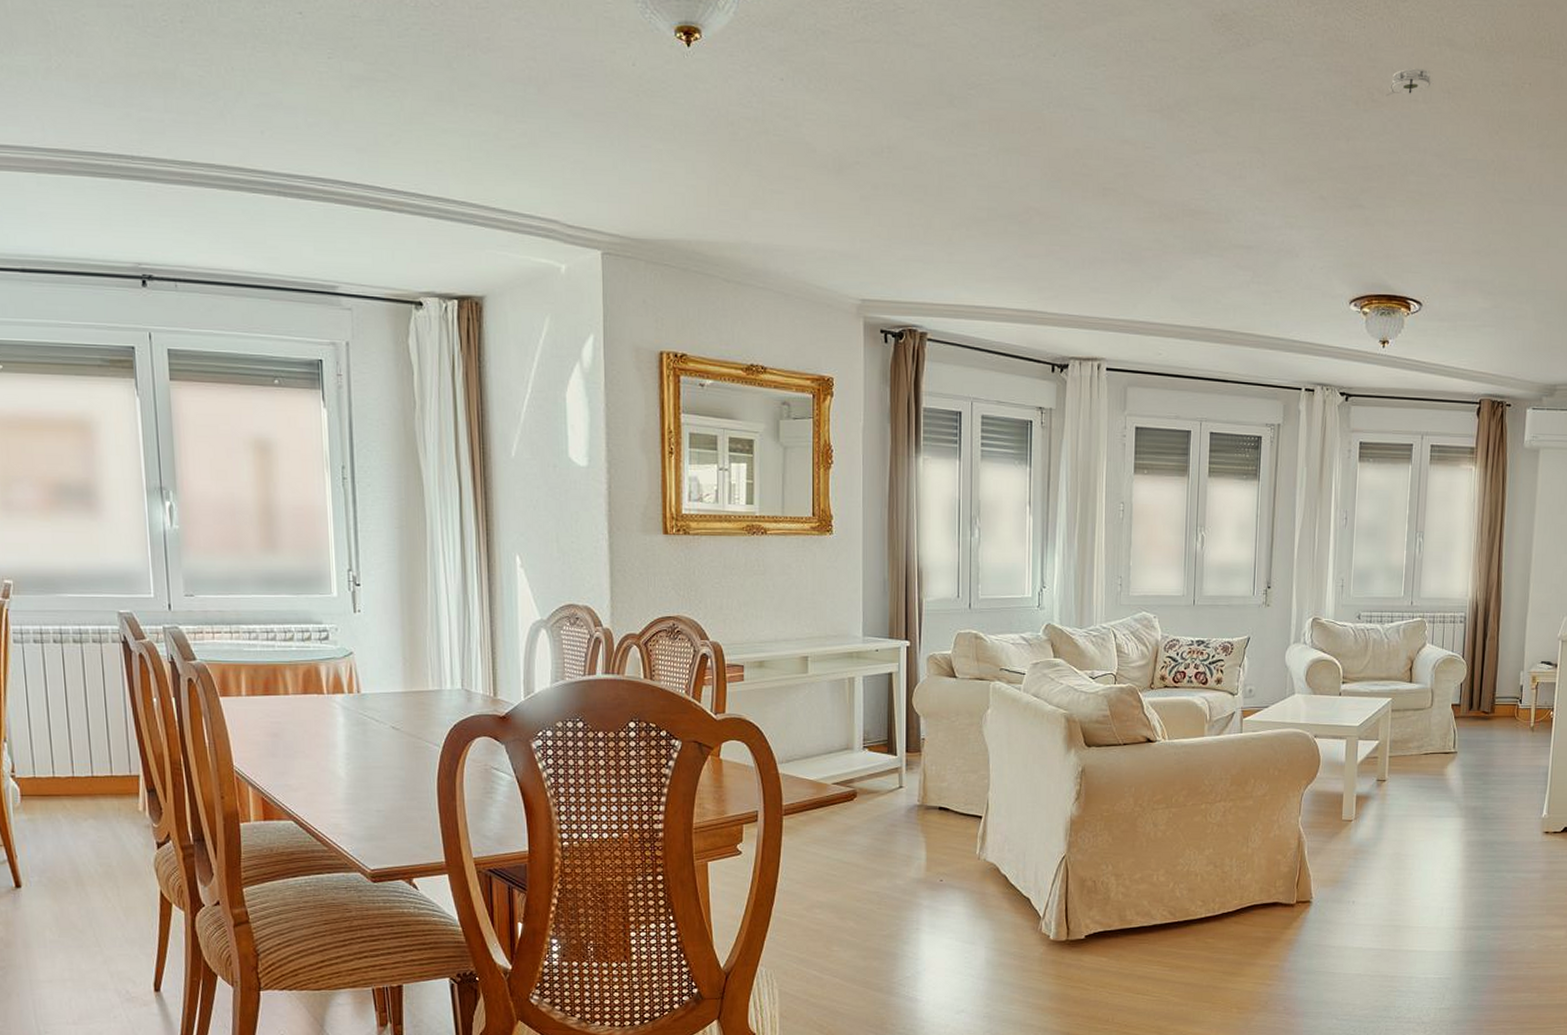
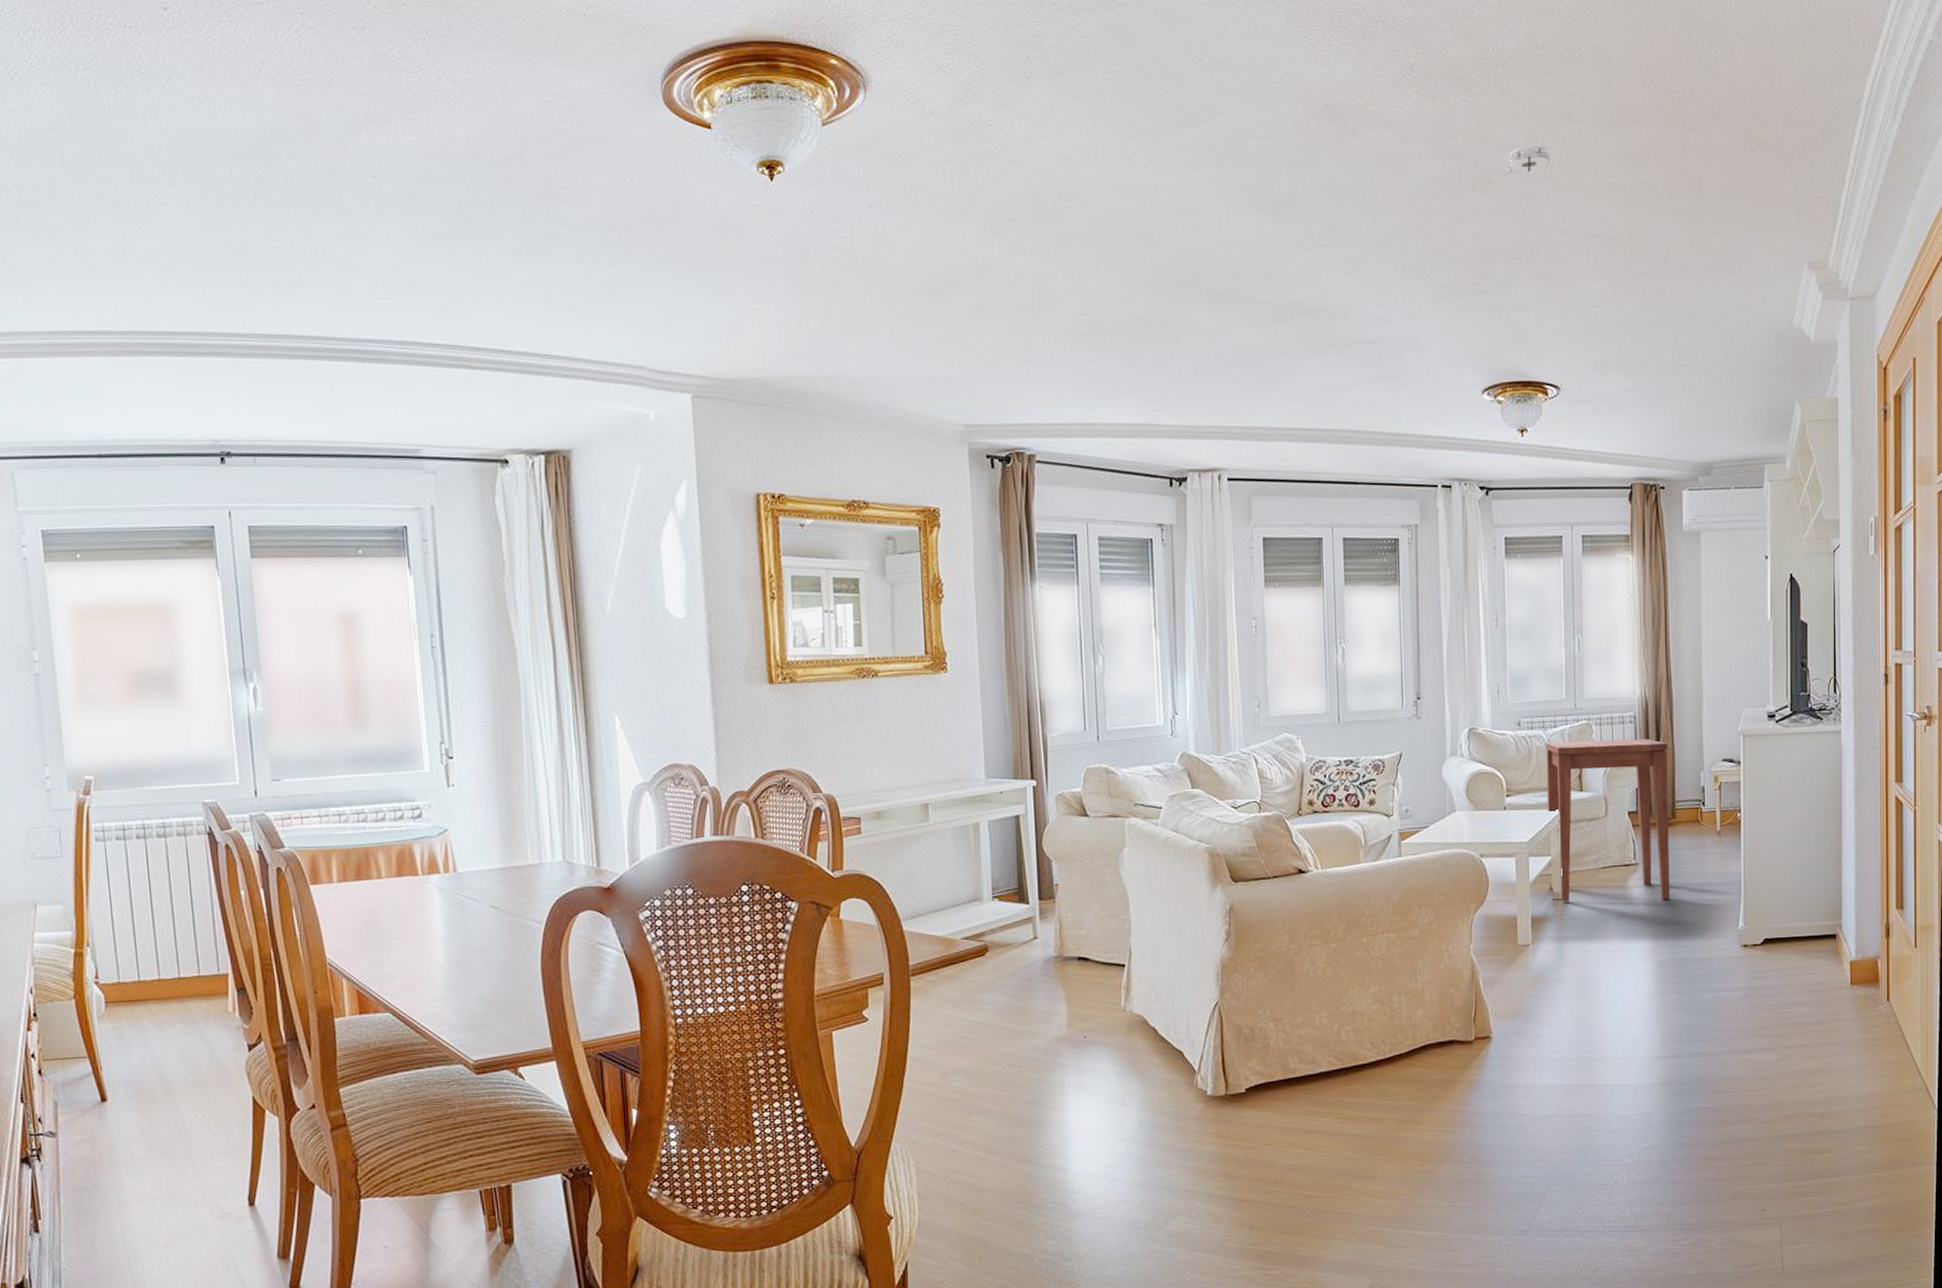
side table: none [1375,636,1493,787] -> present [1545,738,1670,903]

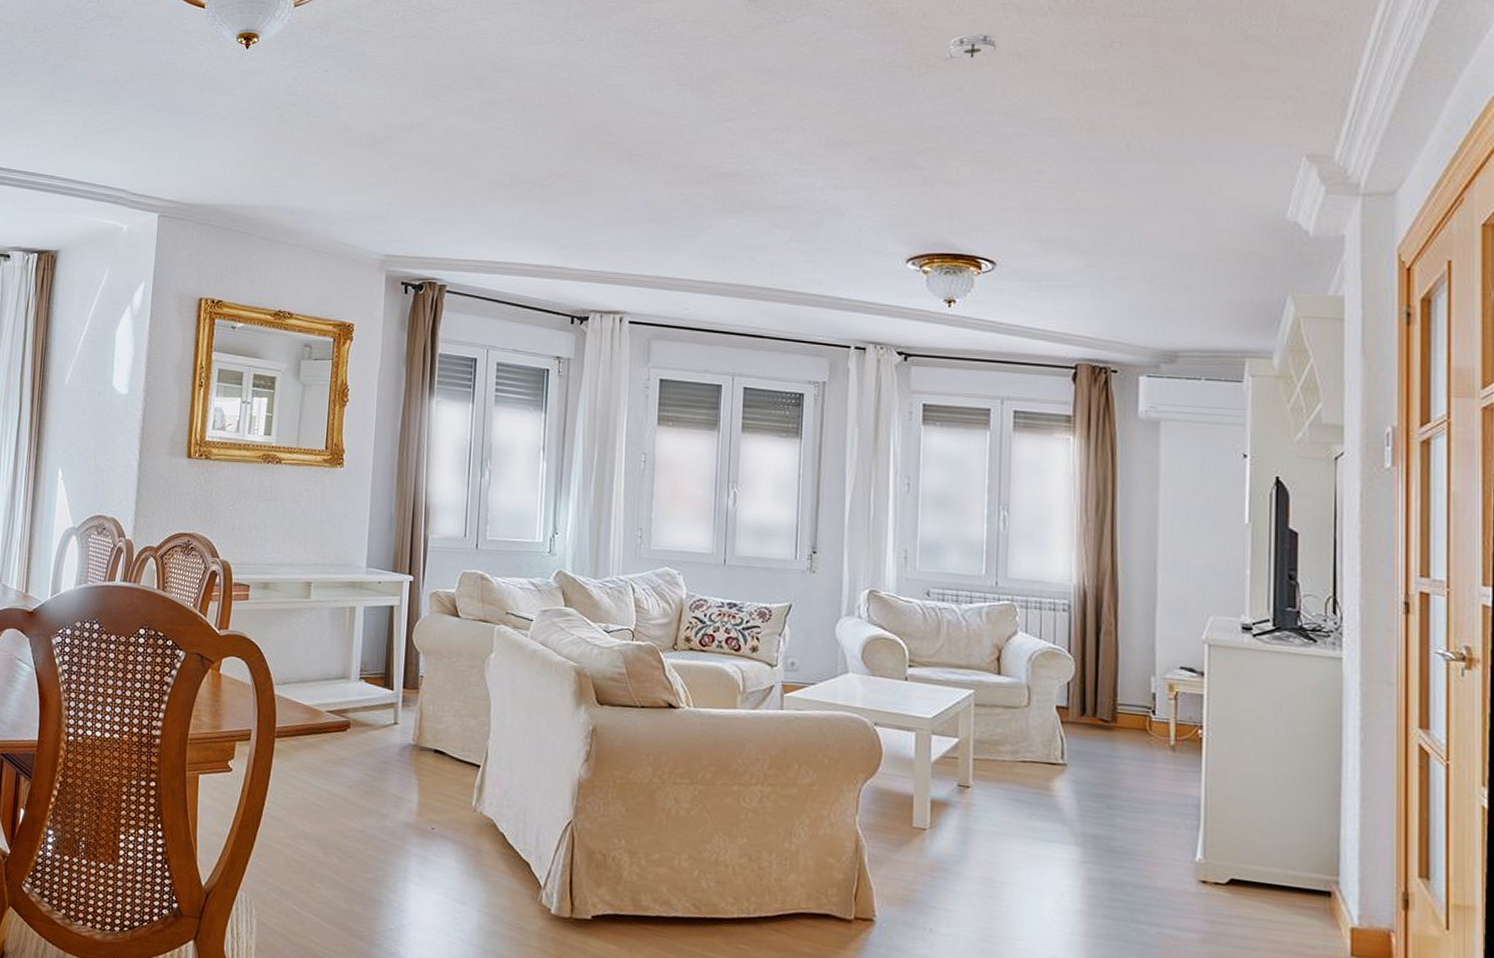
side table: present [1545,738,1670,903] -> none [955,617,1109,812]

